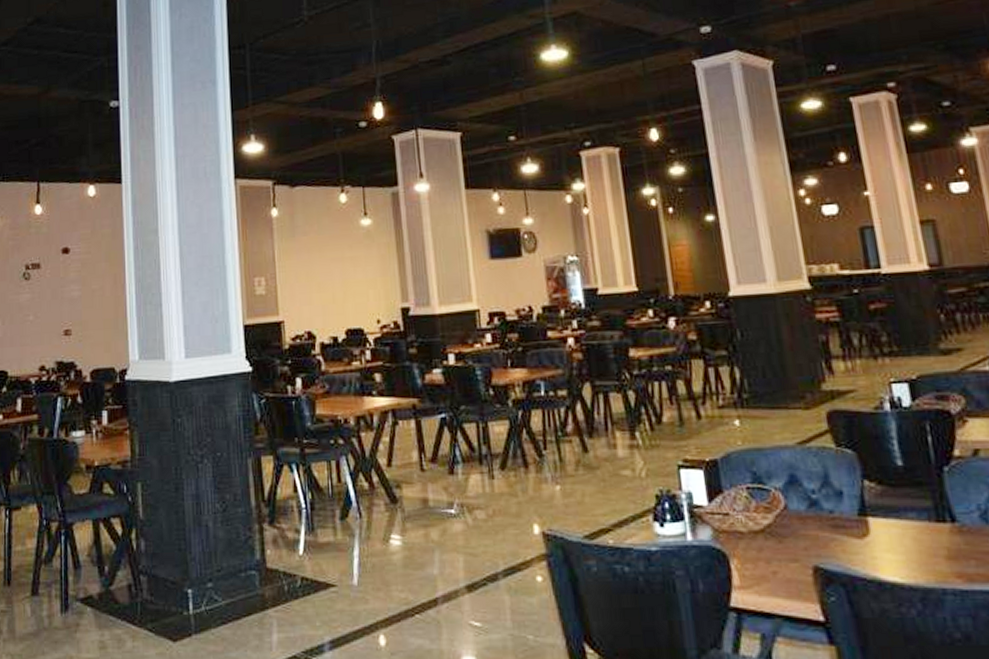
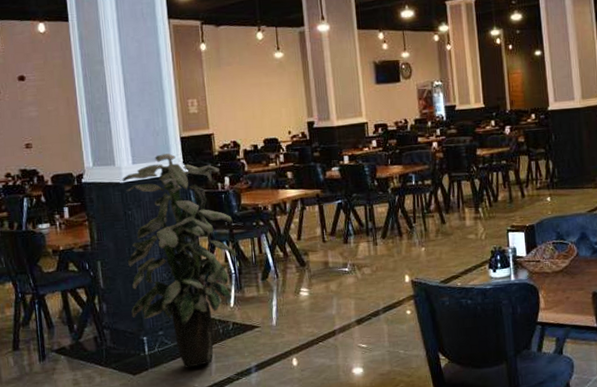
indoor plant: none [172,346,309,638] -> present [122,153,237,368]

